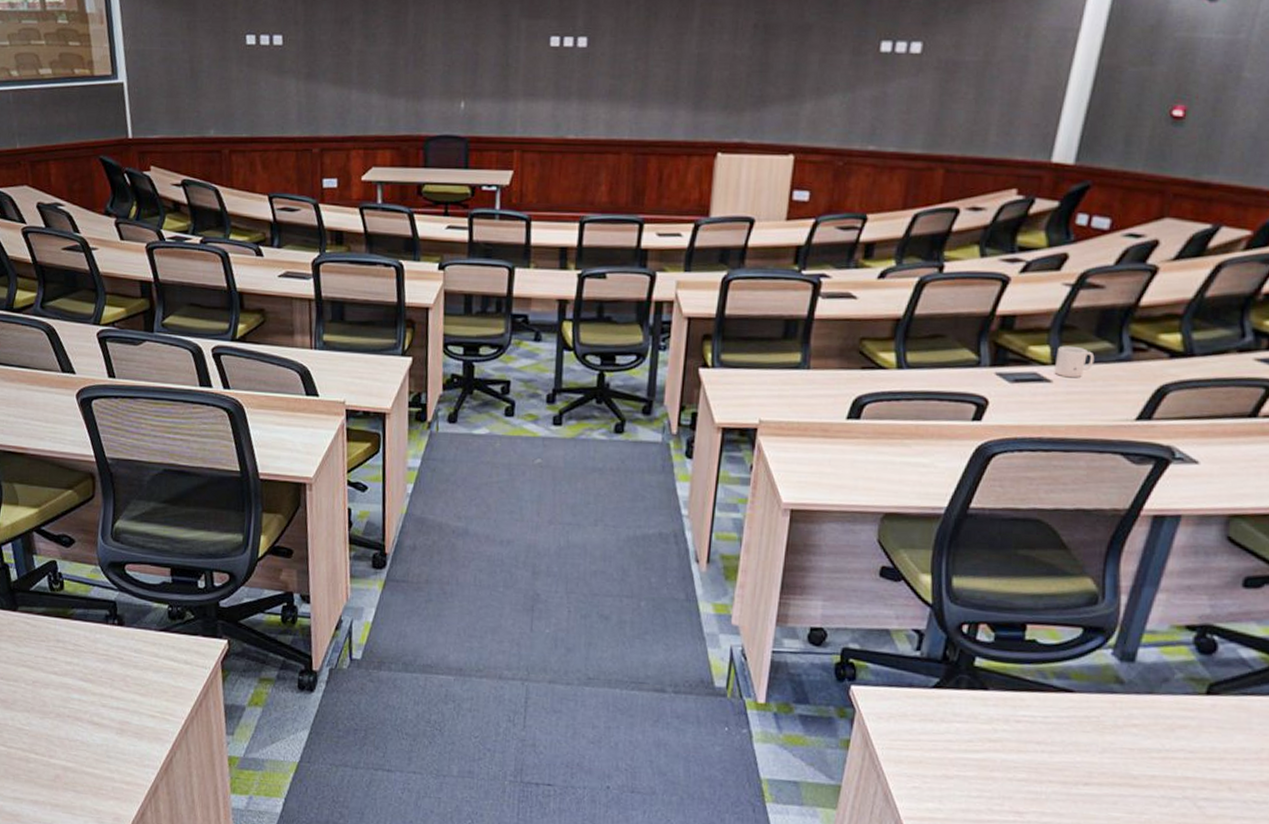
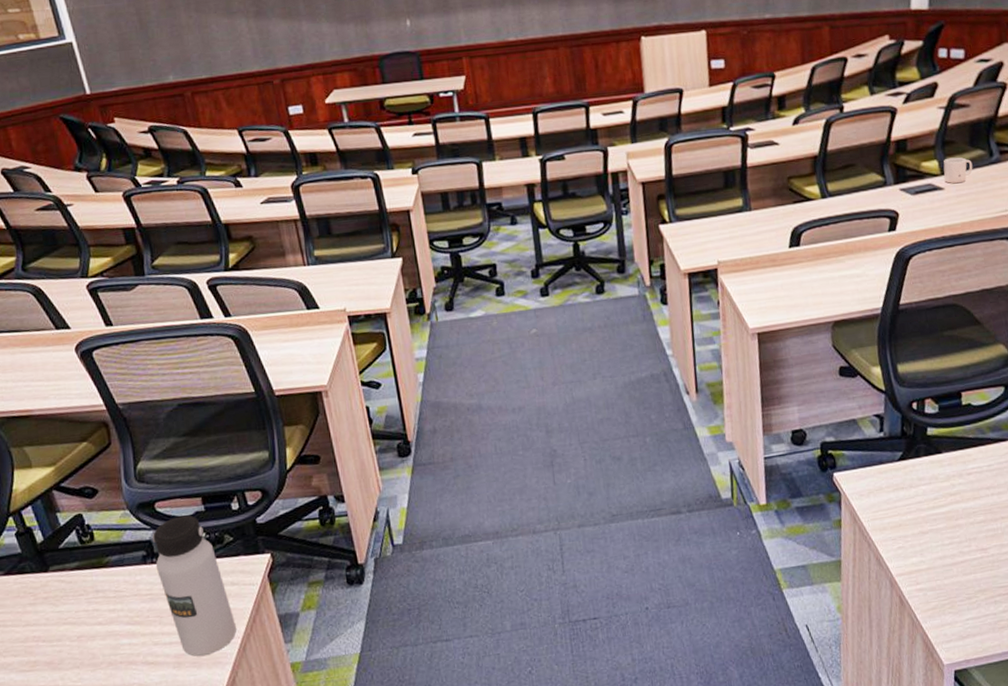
water bottle: none [116,583,182,728] -> present [151,515,236,656]

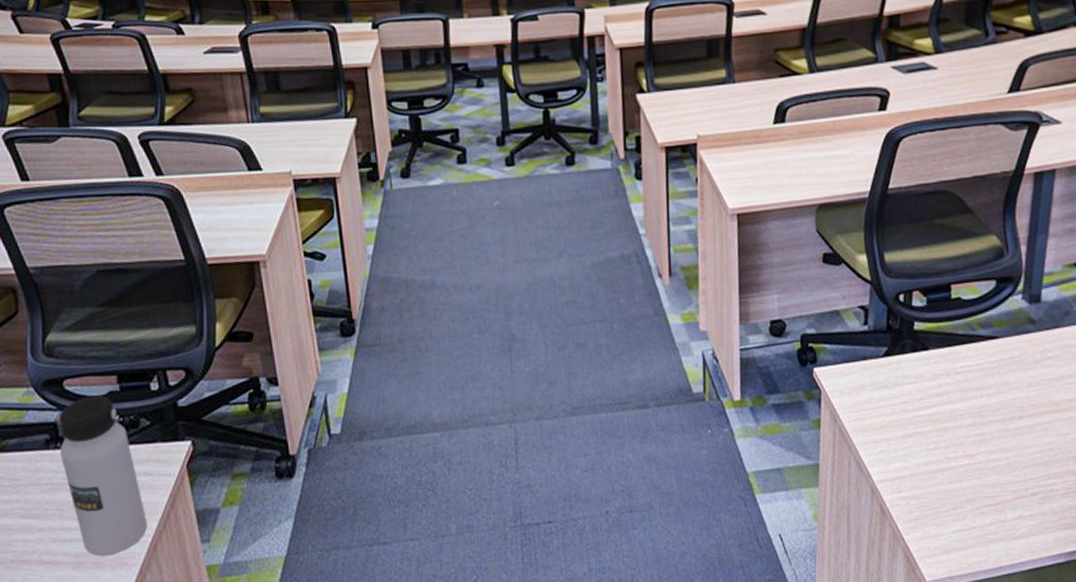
mug: present [943,157,973,184] -> none [937,35,968,64]

